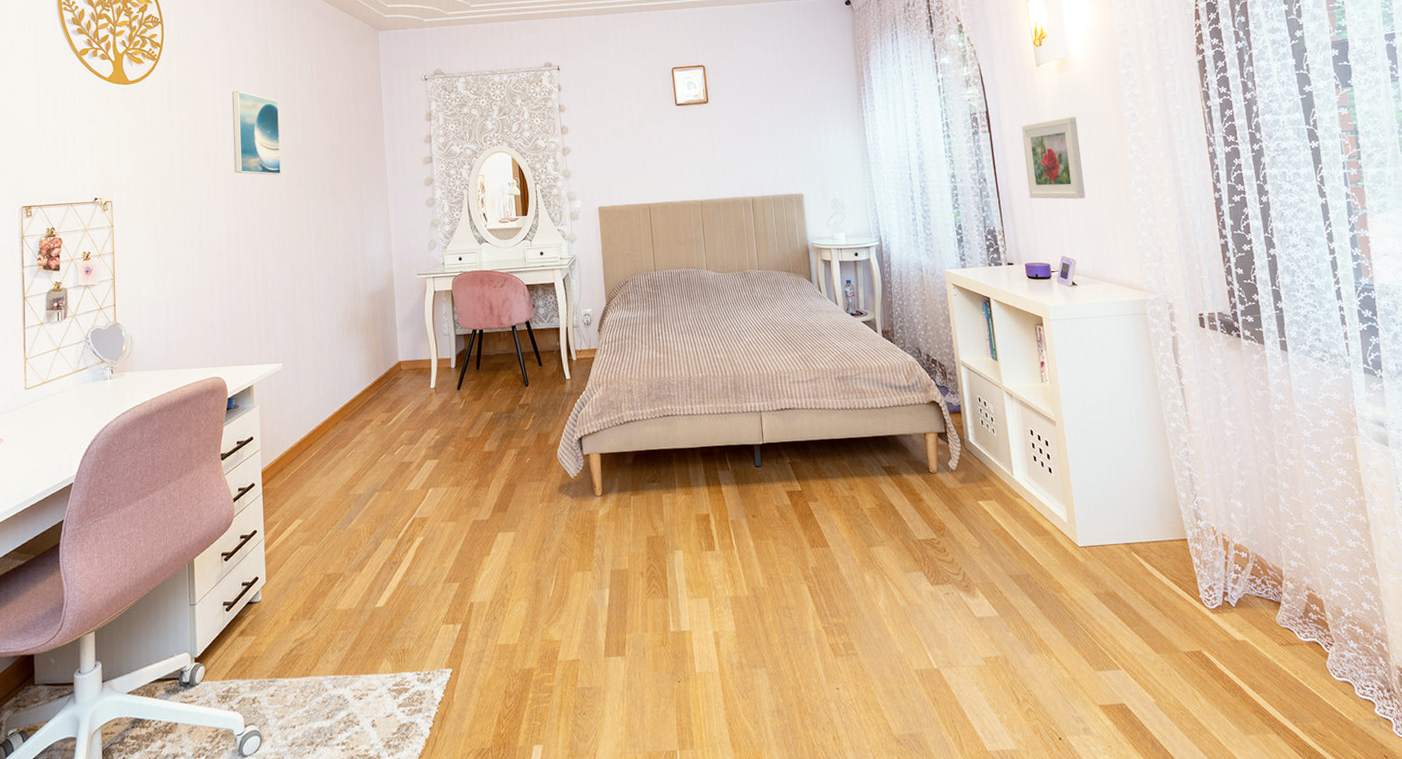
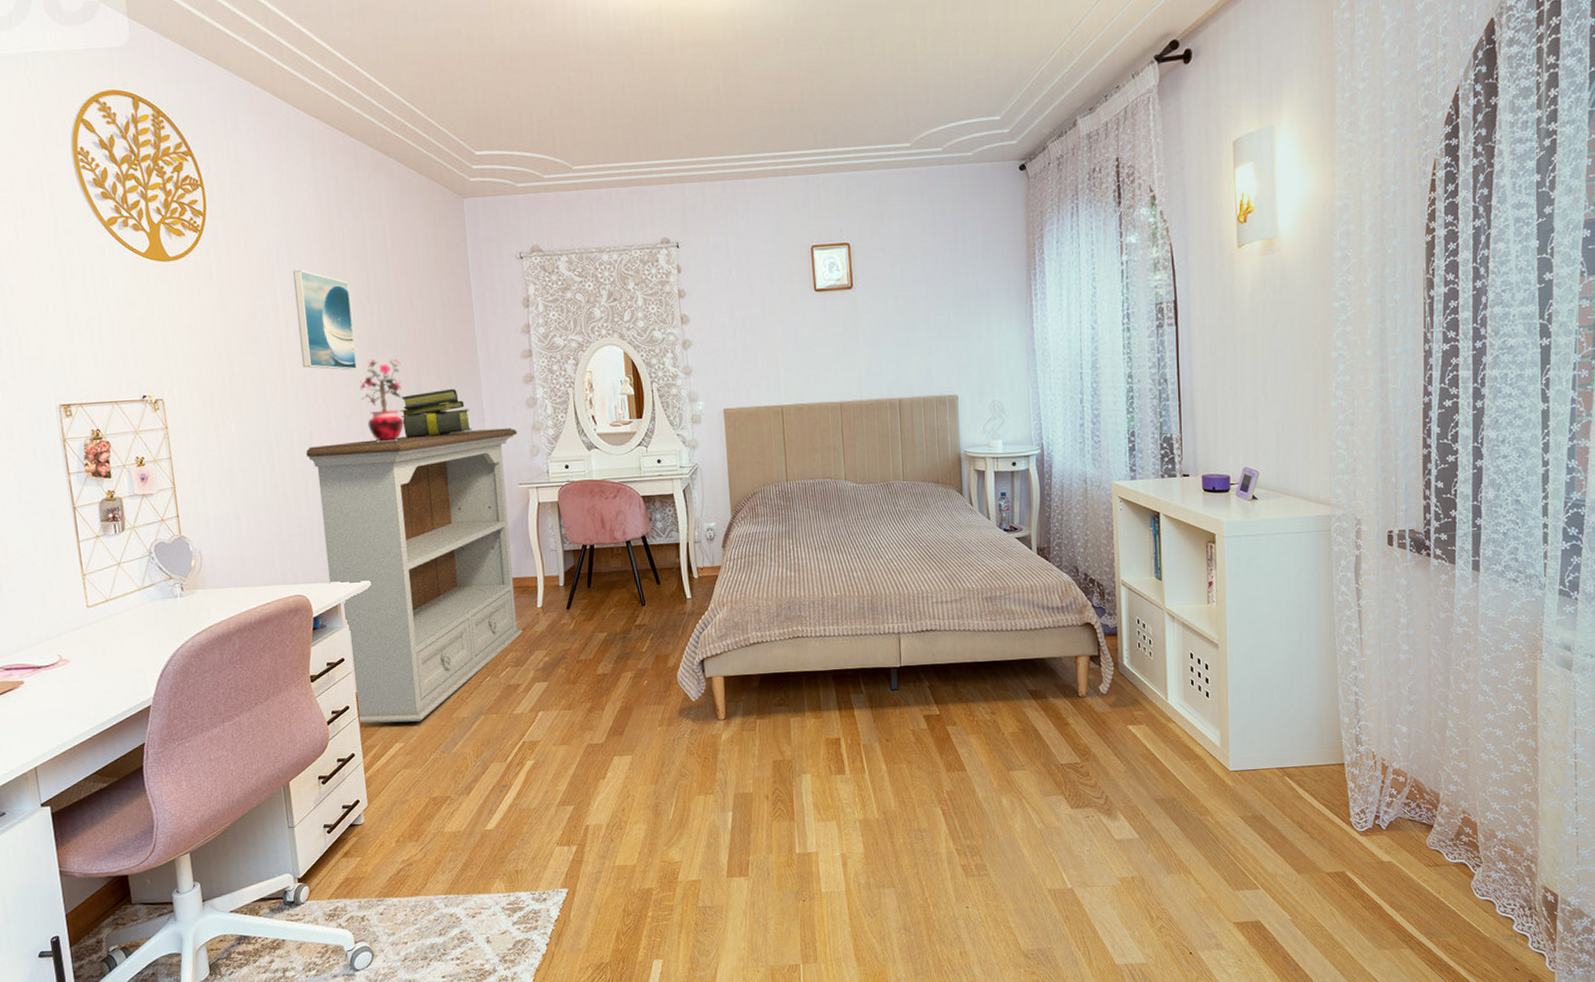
bookshelf: none [232,224,418,500] -> present [306,428,523,724]
potted plant: none [282,165,320,239] -> present [359,358,404,443]
stack of books: none [316,190,378,235] -> present [399,388,472,439]
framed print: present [1021,116,1086,200] -> none [1213,306,1278,403]

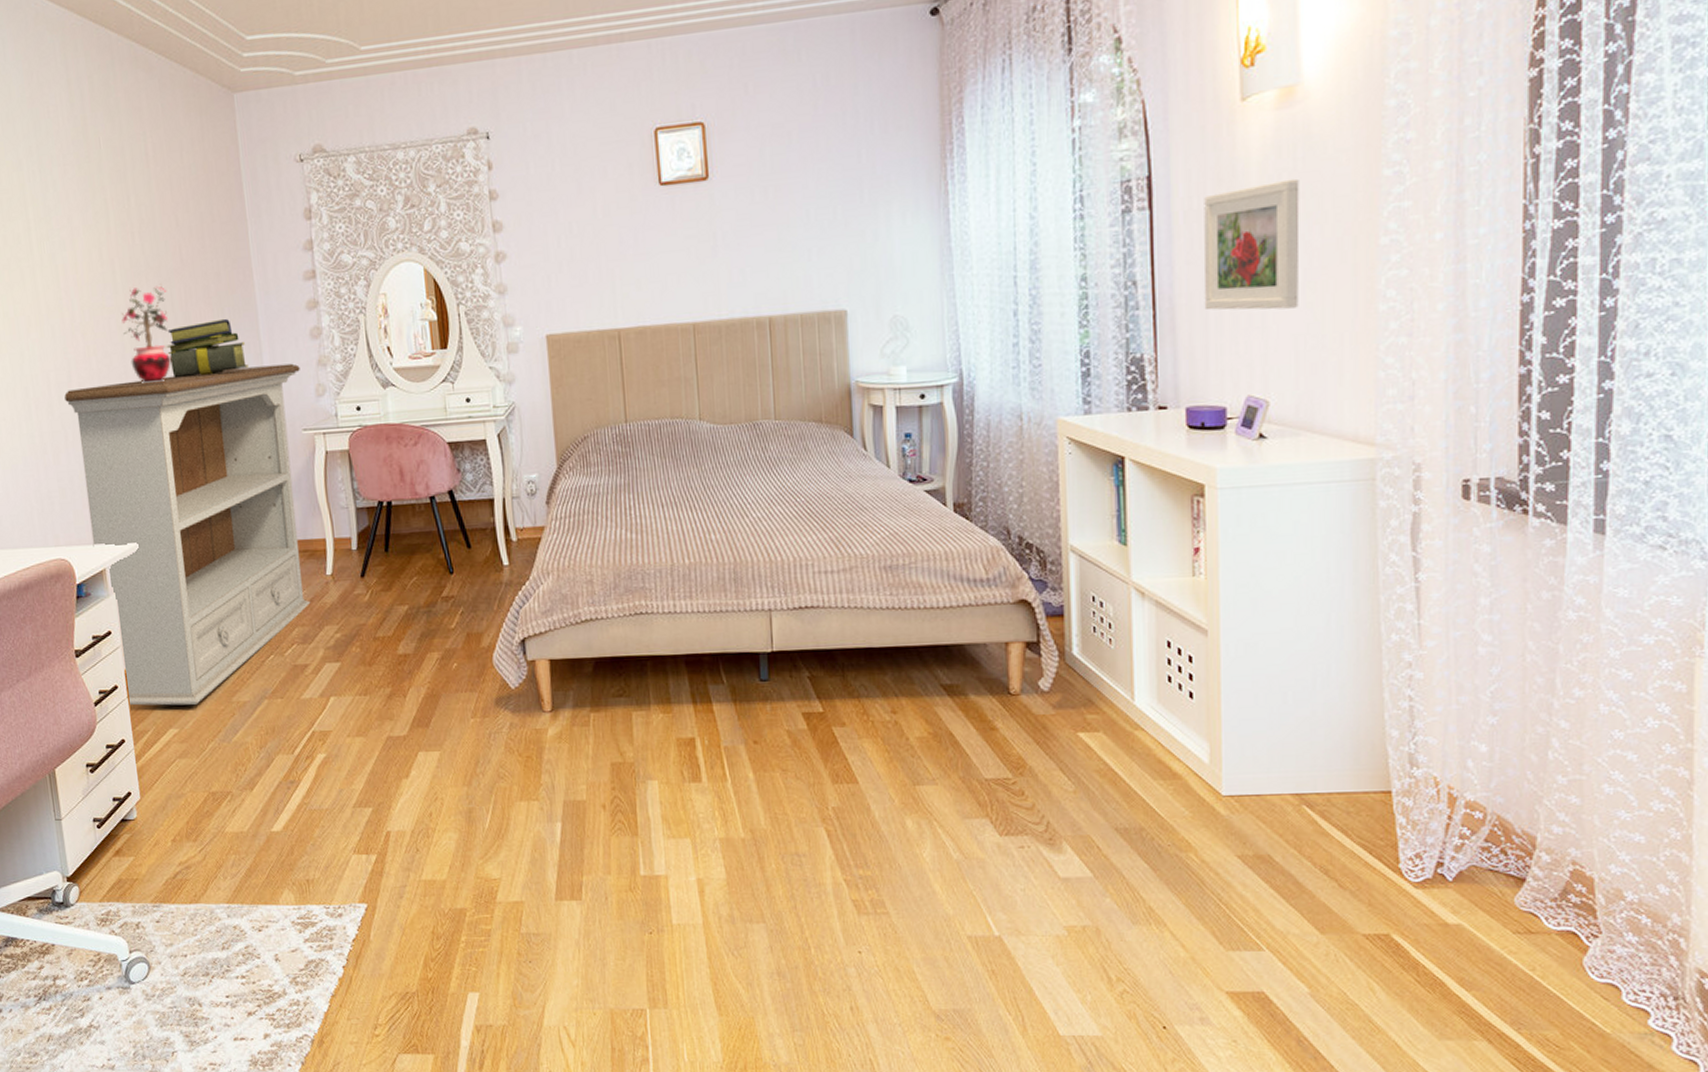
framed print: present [293,269,357,371] -> none [46,186,118,301]
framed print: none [1213,306,1278,403] -> present [1203,178,1300,310]

